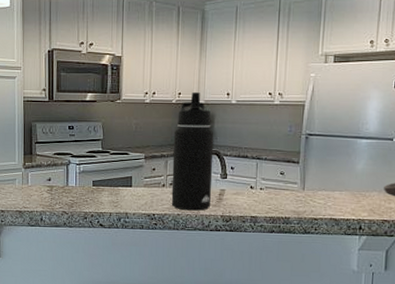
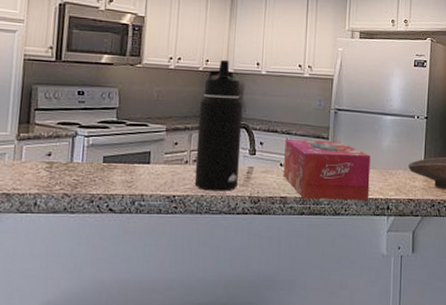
tissue box: none [254,164,343,220] -> present [284,139,370,200]

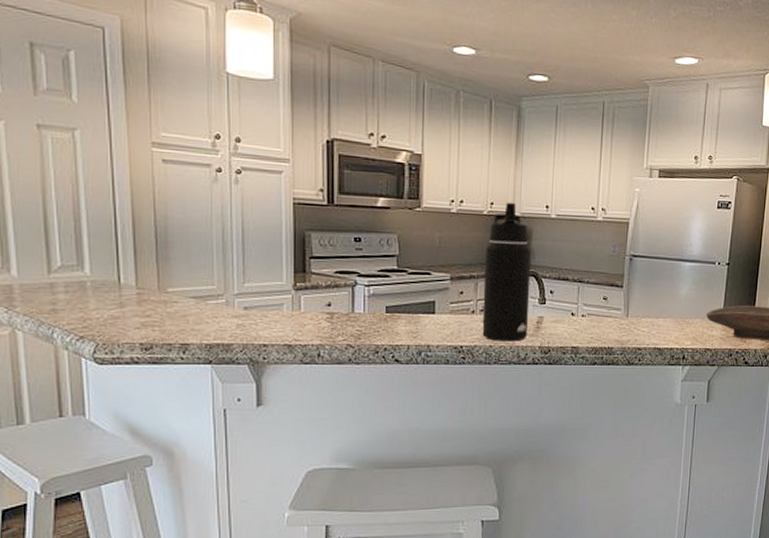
tissue box: present [284,139,370,200] -> none [575,287,667,350]

